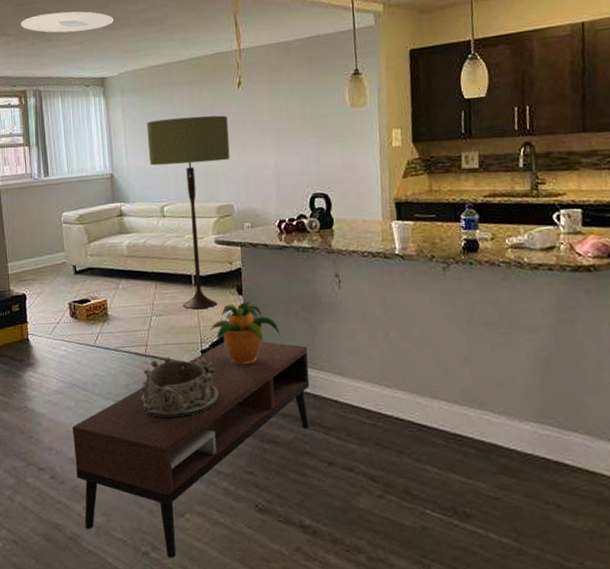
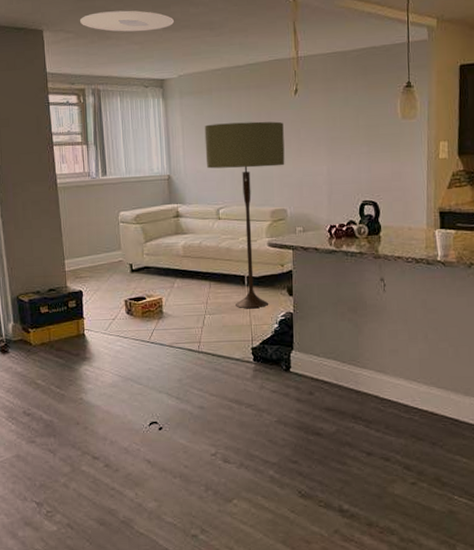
coffee table: present [72,341,310,558] -> none [126,339,353,540]
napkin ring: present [140,357,220,418] -> none [193,353,268,411]
potted plant: present [210,300,281,364] -> none [261,301,328,361]

